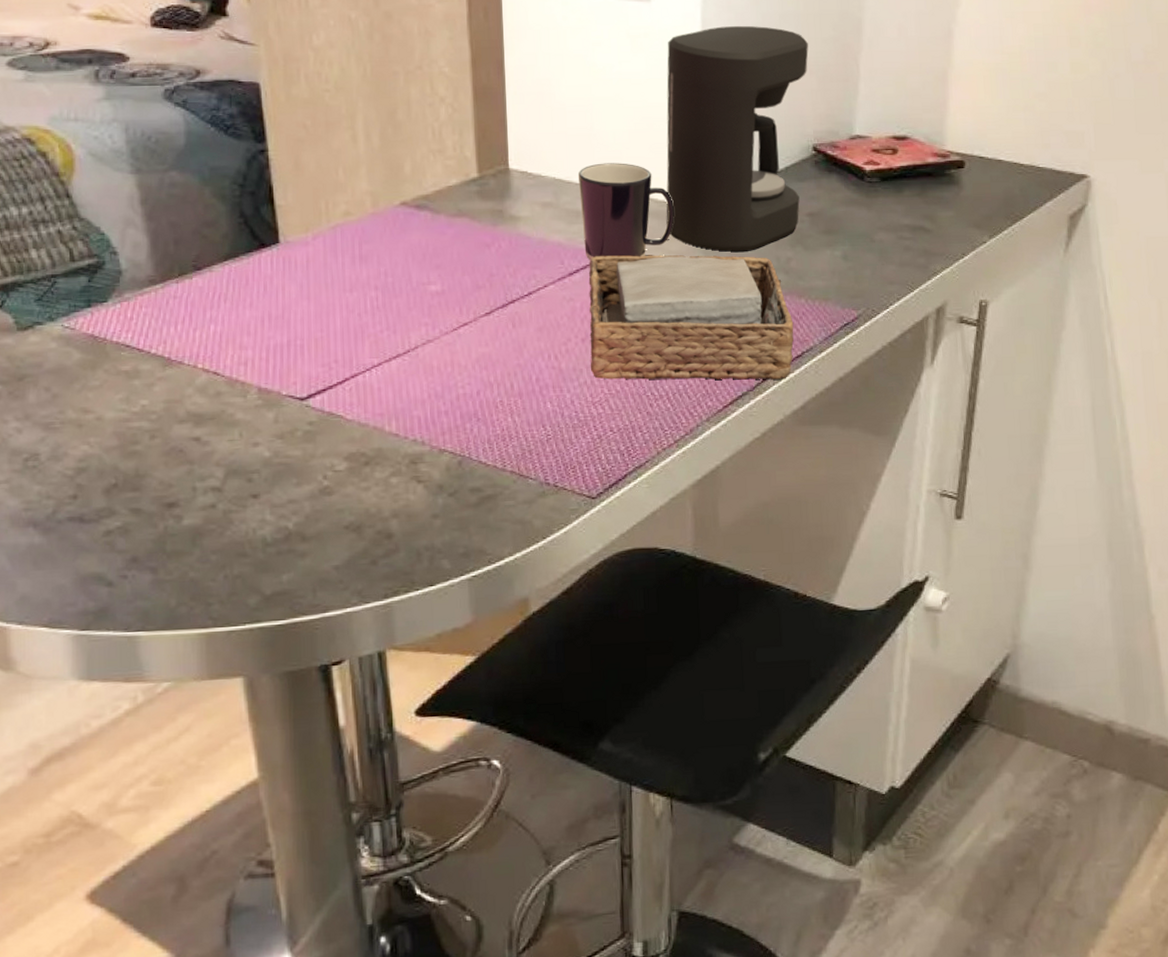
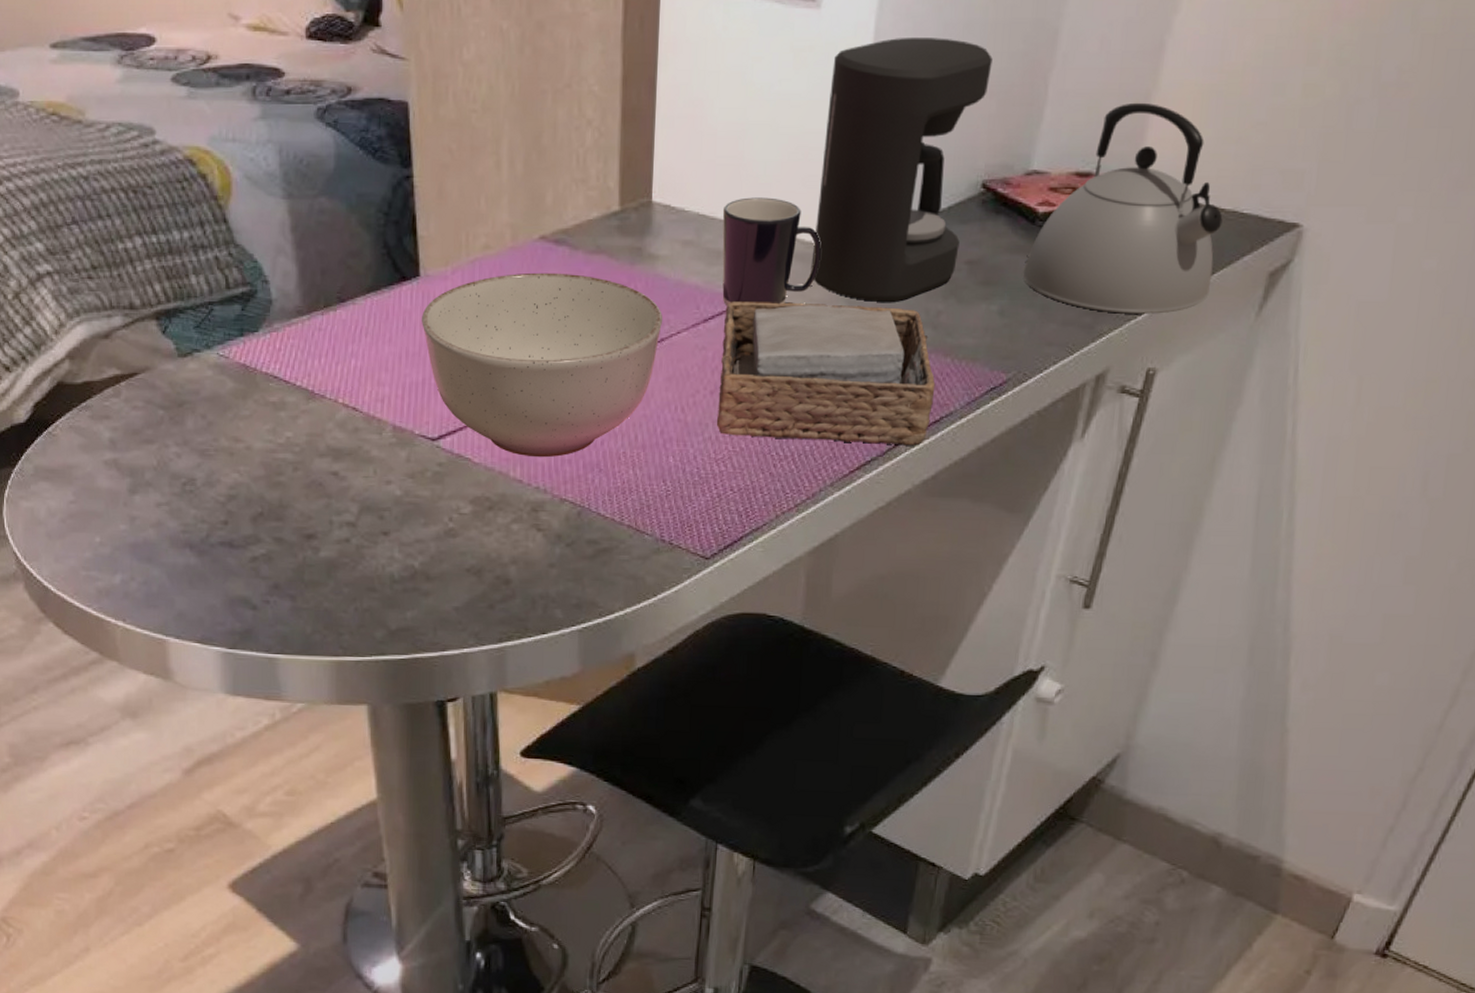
bowl: none [284,235,530,411] -> present [422,272,663,458]
kettle: none [859,78,1024,254] -> present [1022,102,1223,314]

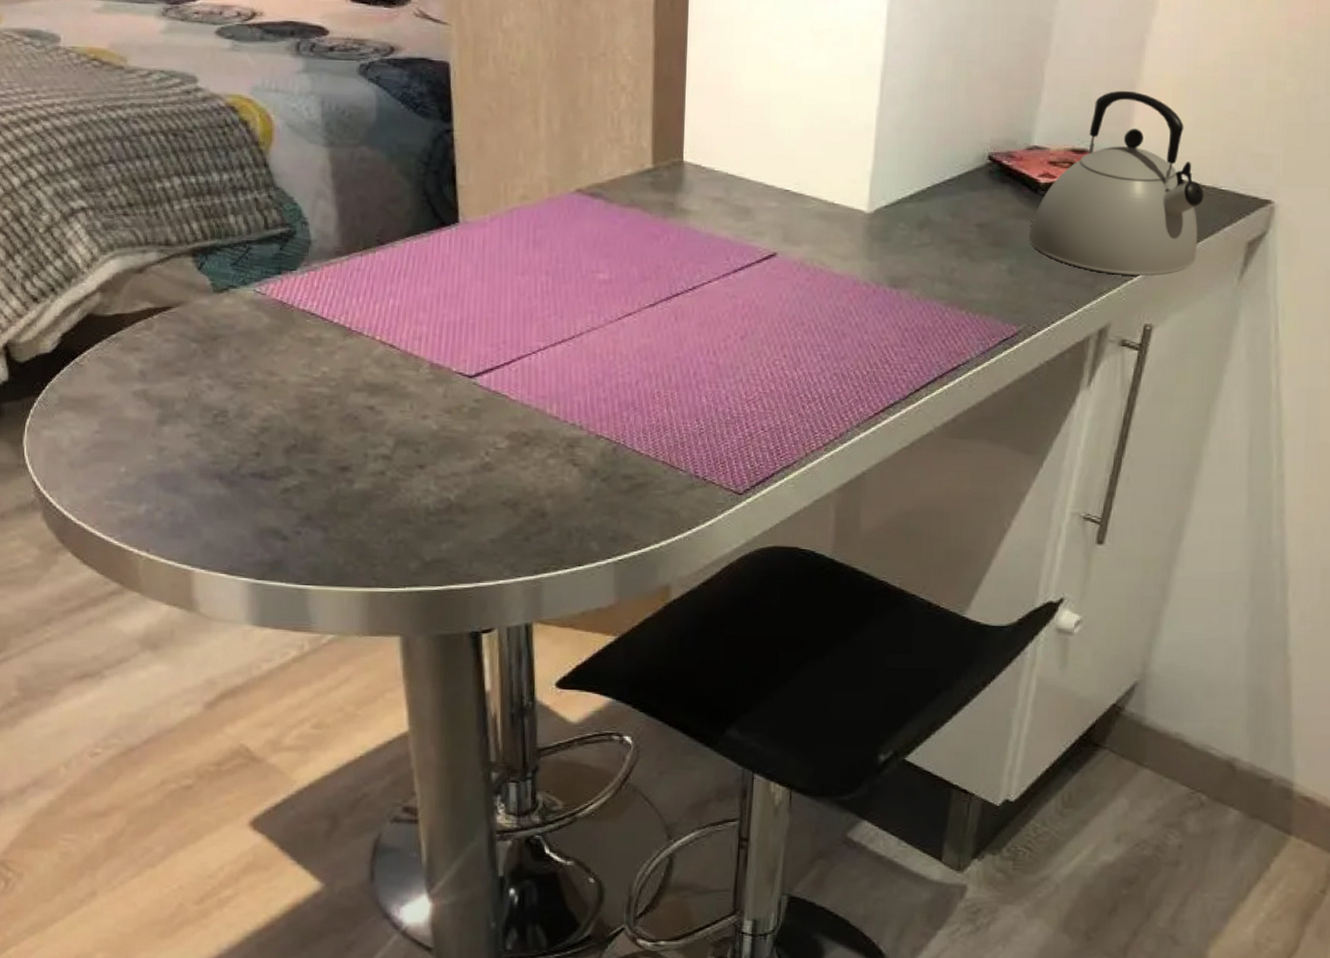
bowl: present [422,272,663,458] -> none [460,222,695,396]
napkin holder: present [716,302,936,446] -> none [747,254,952,391]
mug: present [722,197,821,306] -> none [750,160,843,259]
coffee maker: present [811,38,992,302] -> none [834,26,994,259]

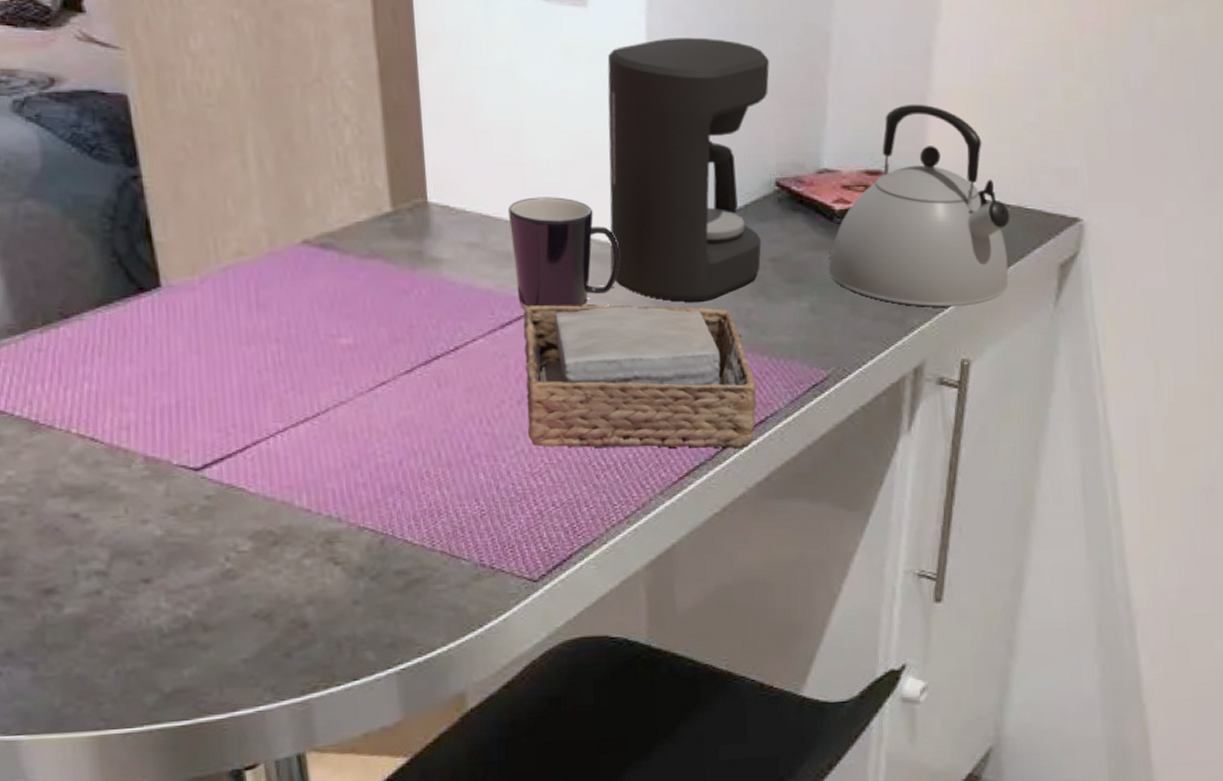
napkin holder: none [747,254,952,391] -> present [523,305,757,449]
mug: none [750,160,843,259] -> present [507,197,620,310]
coffee maker: none [834,26,994,259] -> present [607,38,770,302]

